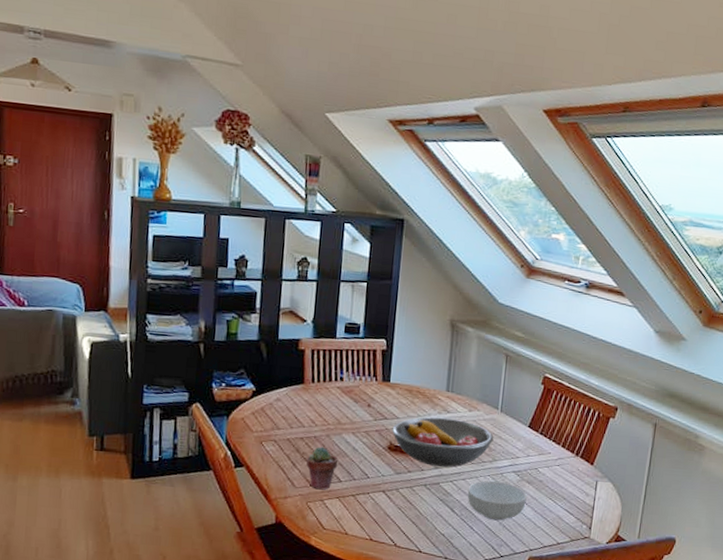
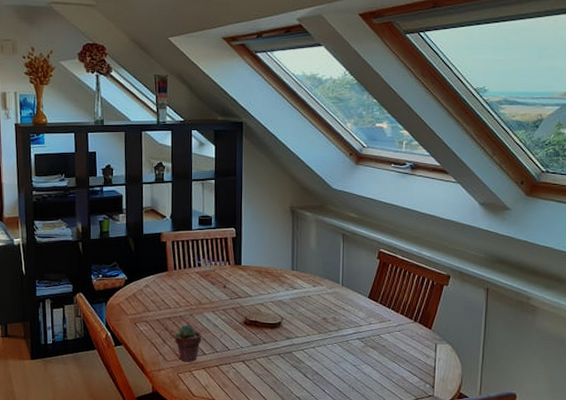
fruit bowl: present [392,417,494,467] -> none [246,293,338,337]
cereal bowl: present [467,480,527,521] -> none [317,347,372,384]

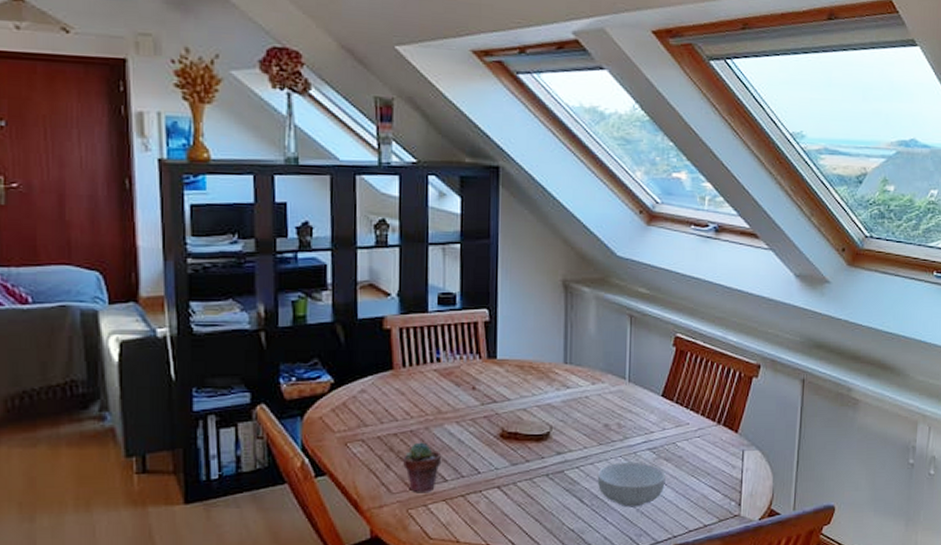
cereal bowl: none [317,347,372,384] -> present [597,461,666,508]

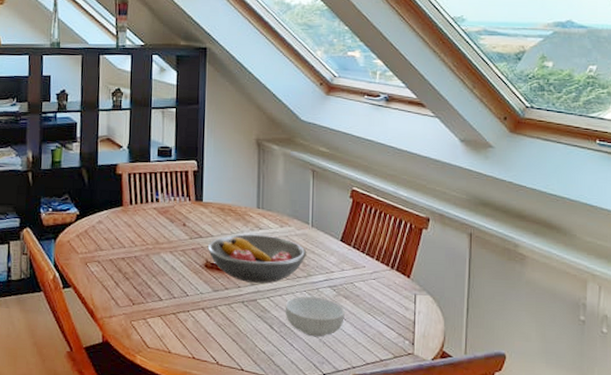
potted succulent: present [403,442,442,493] -> none [128,266,158,309]
fruit bowl: none [503,394,623,452] -> present [207,234,307,284]

